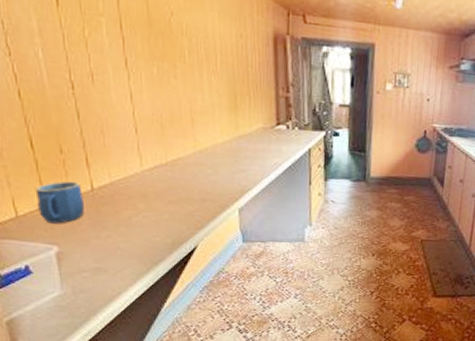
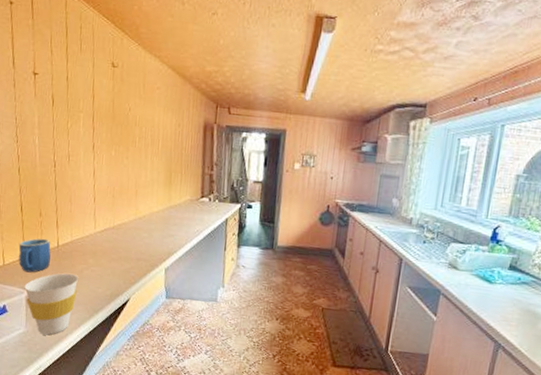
cup: none [51,221,127,296] -> present [24,273,78,335]

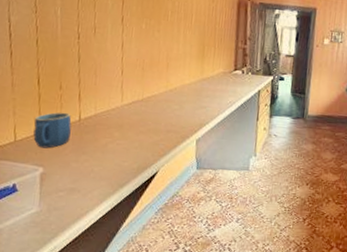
cup: present [24,273,78,335] -> none [39,147,102,214]

